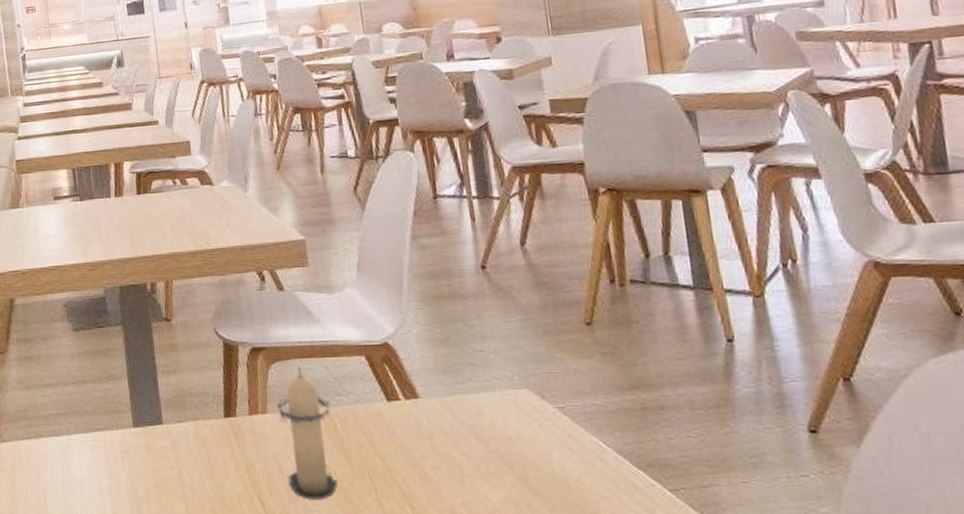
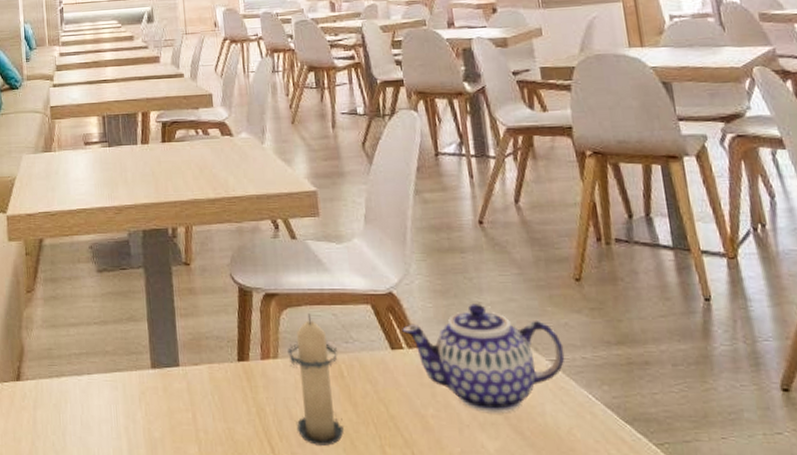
teapot: none [399,351,574,462] -> present [402,304,565,412]

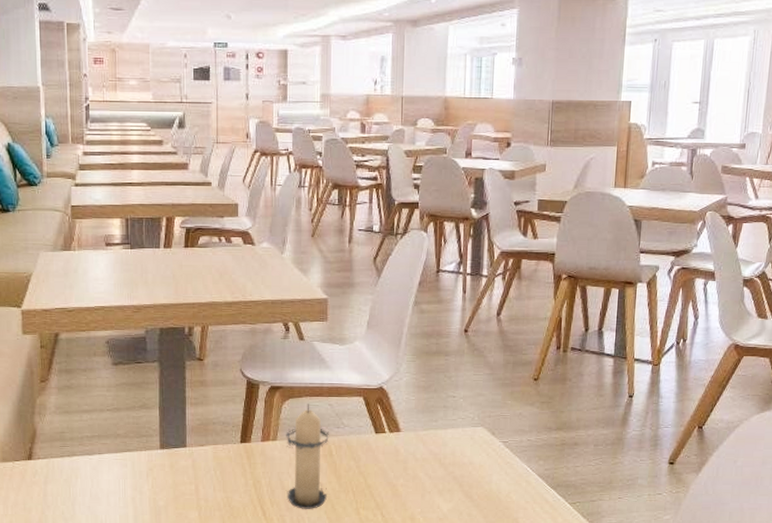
teapot: present [402,304,565,412] -> none [387,397,515,481]

